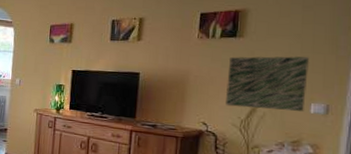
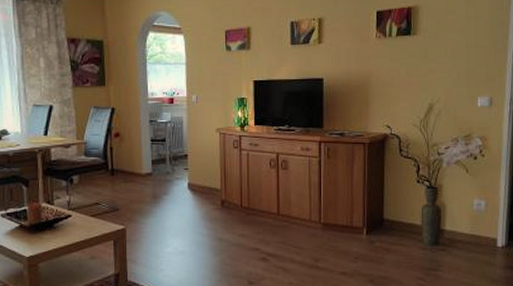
wall art: present [225,56,310,111] -> none [405,51,475,107]

